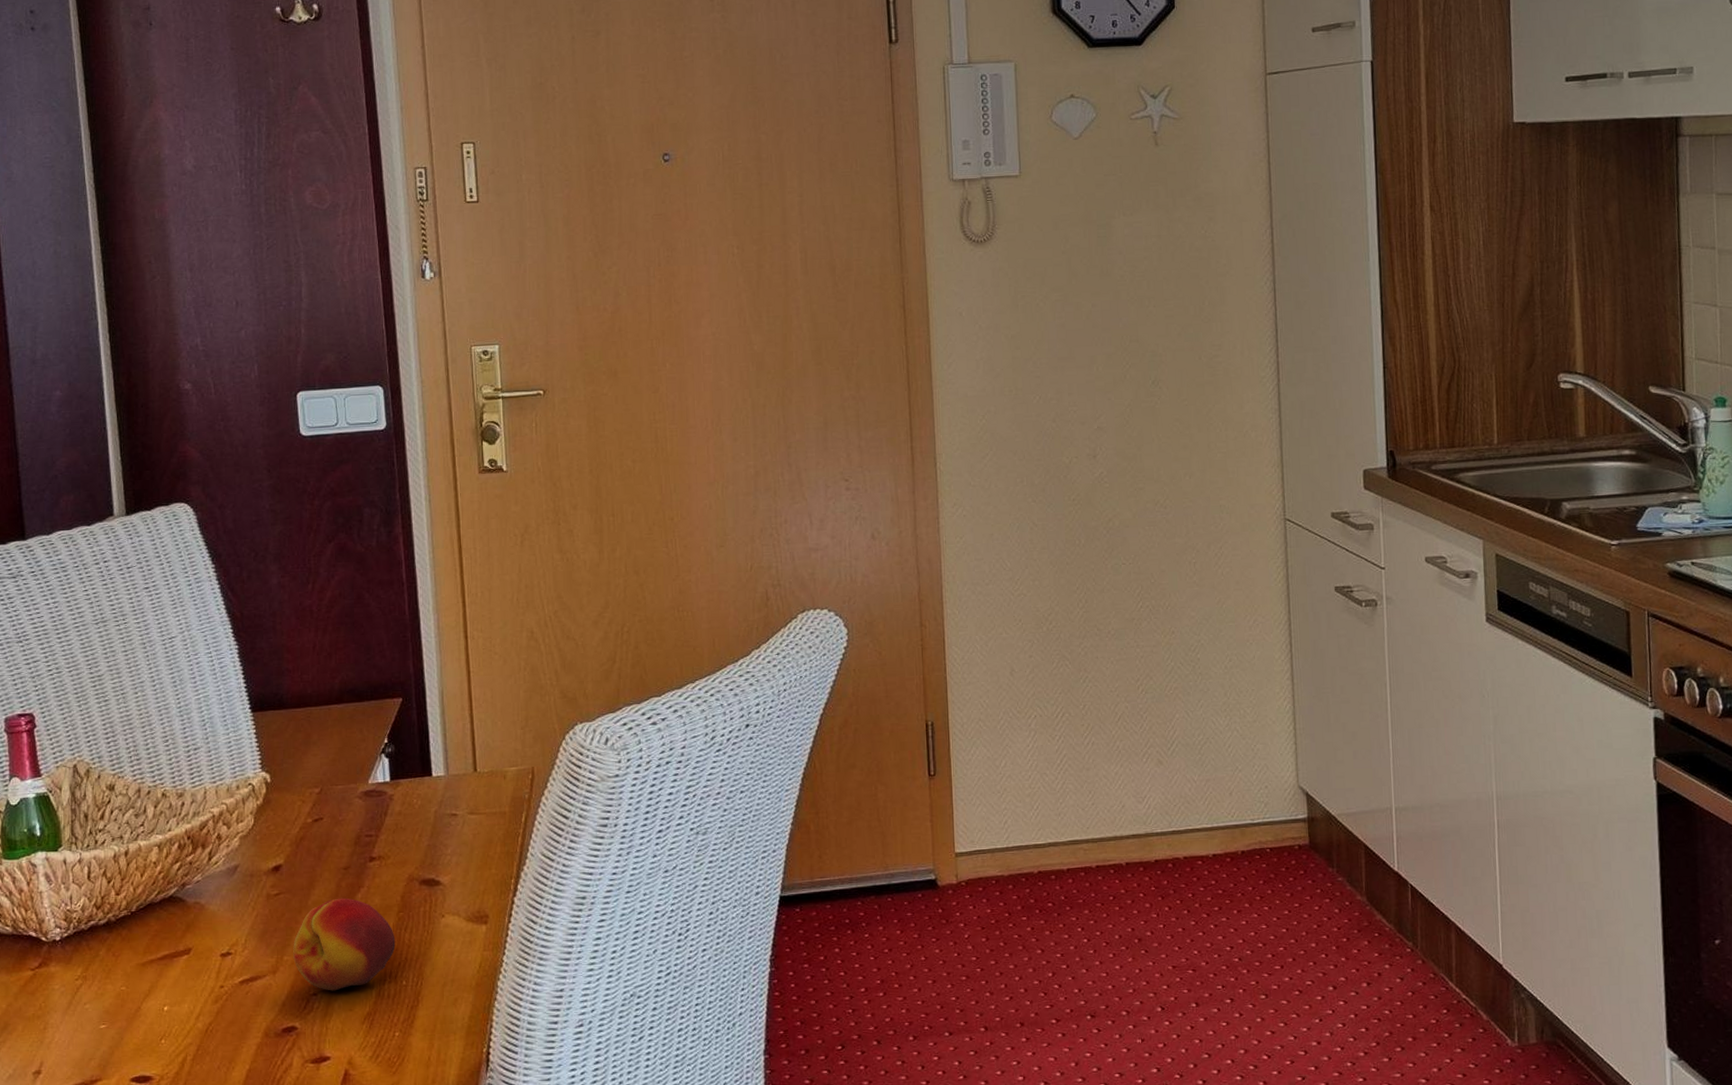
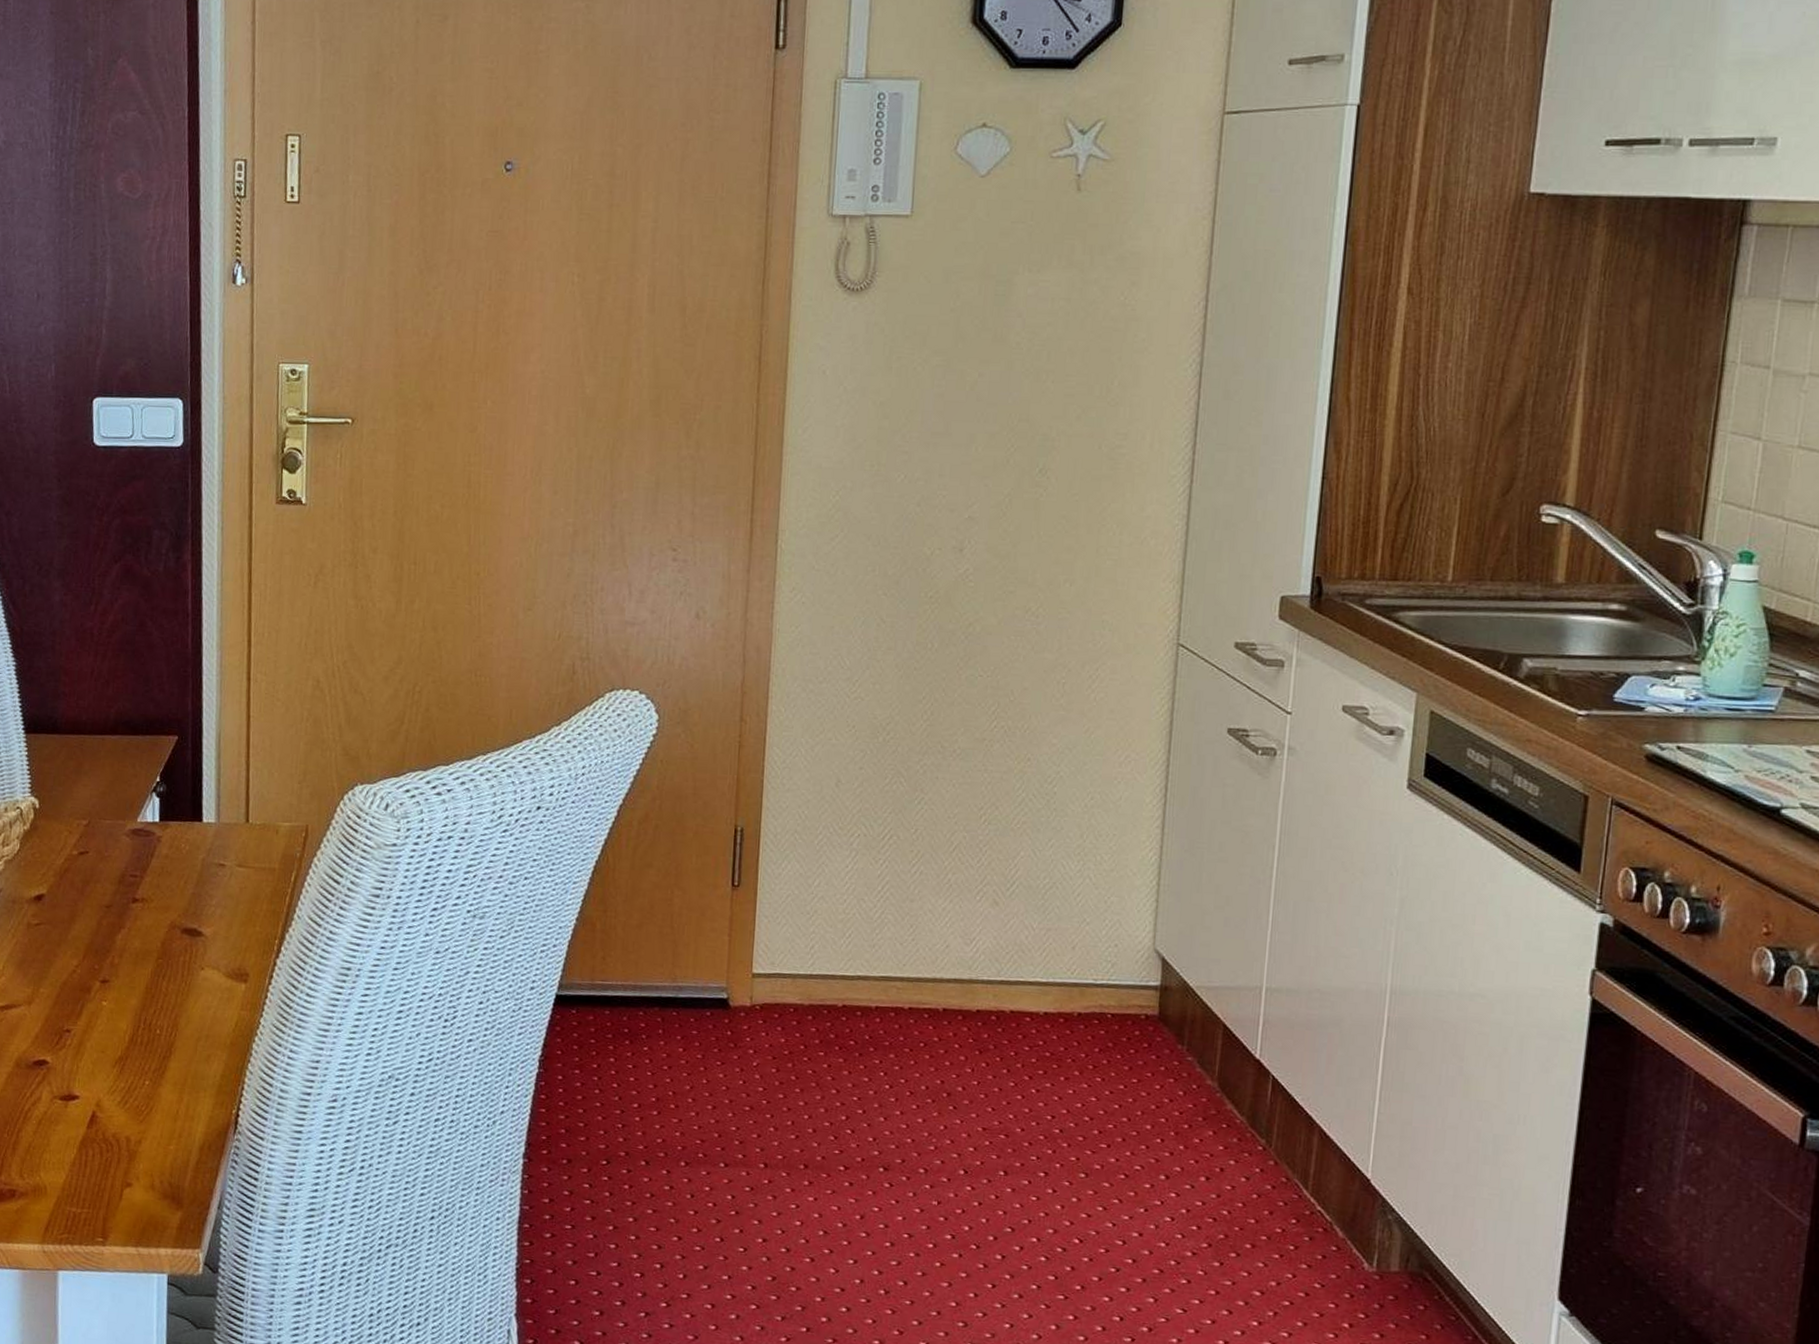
fruit: present [293,898,396,991] -> none [49,936,153,1031]

